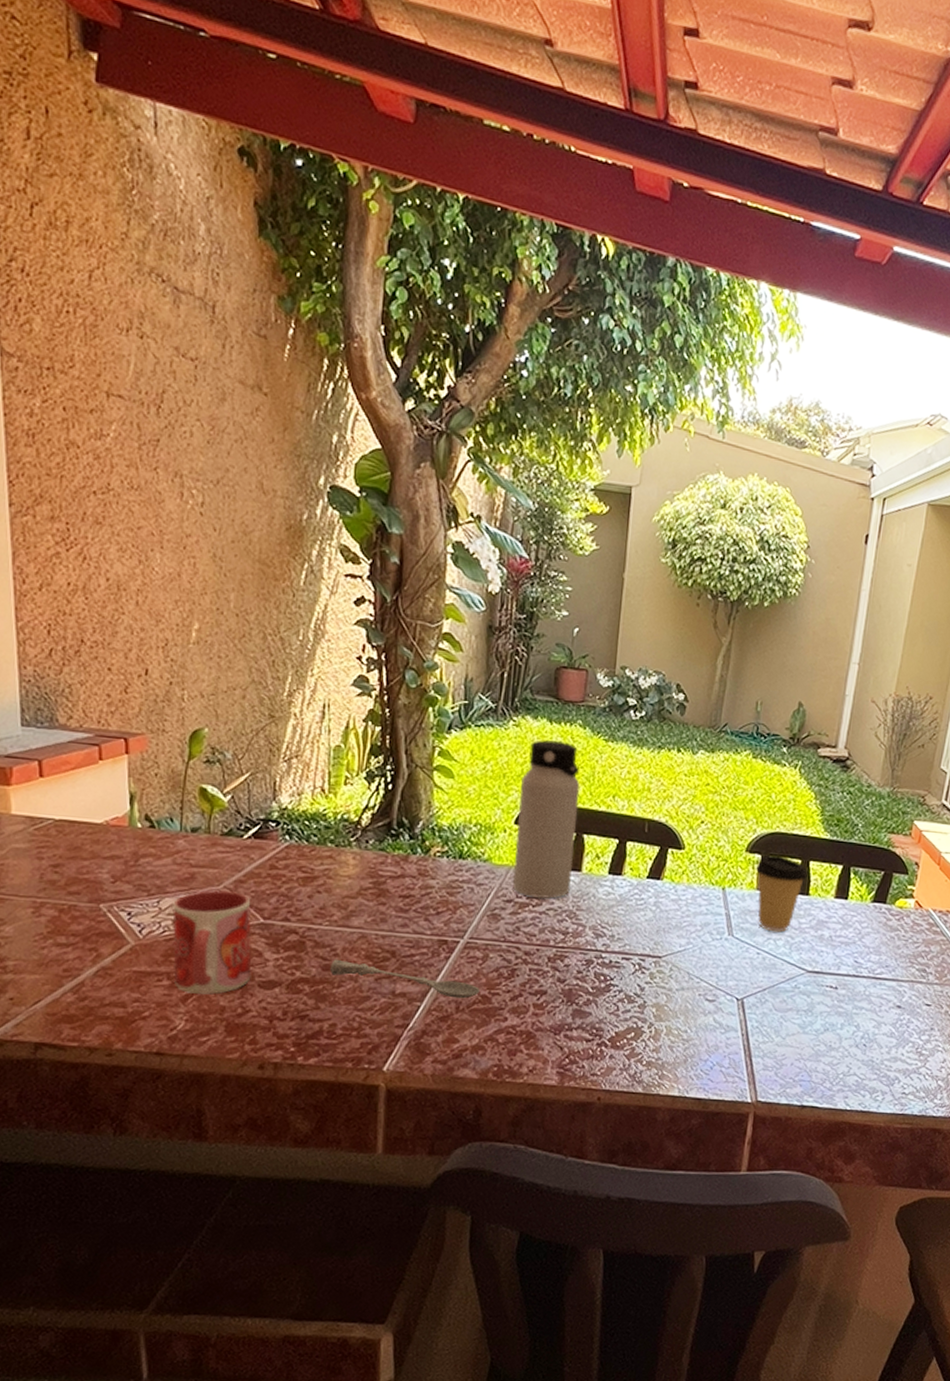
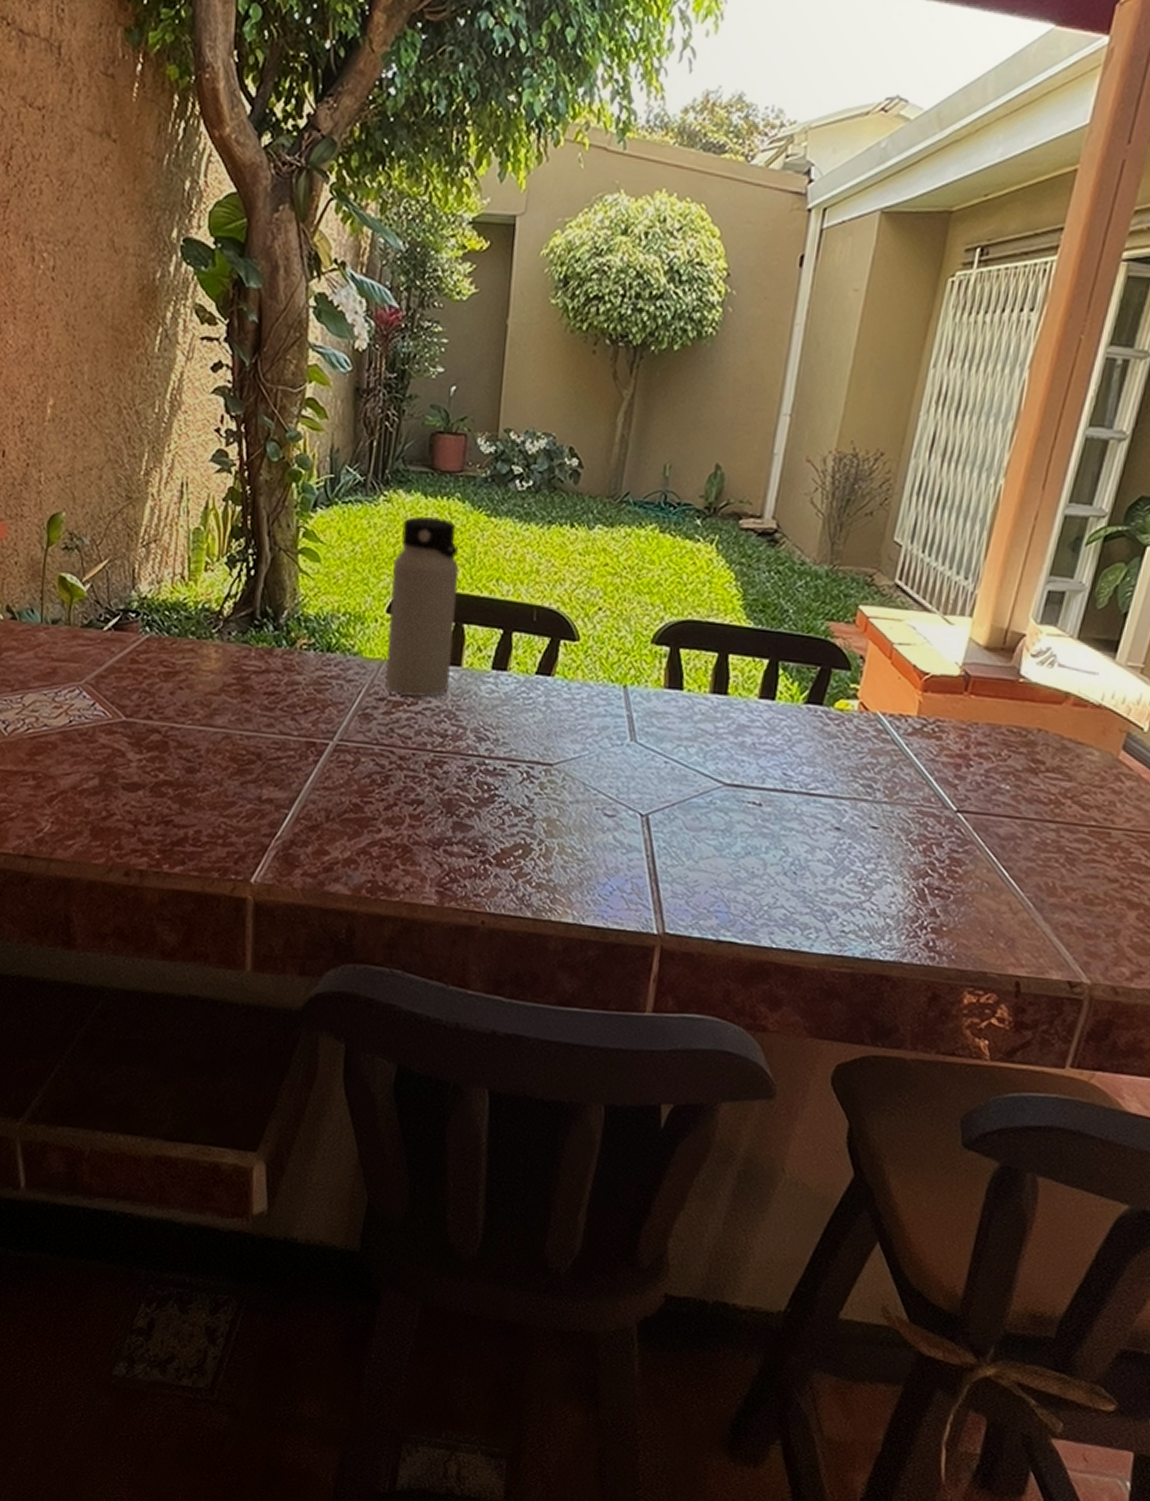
mug: present [171,890,252,995] -> none [34,685,115,797]
soupspoon: present [329,959,481,999] -> none [193,760,352,807]
coffee cup: present [755,854,809,933] -> none [662,646,727,738]

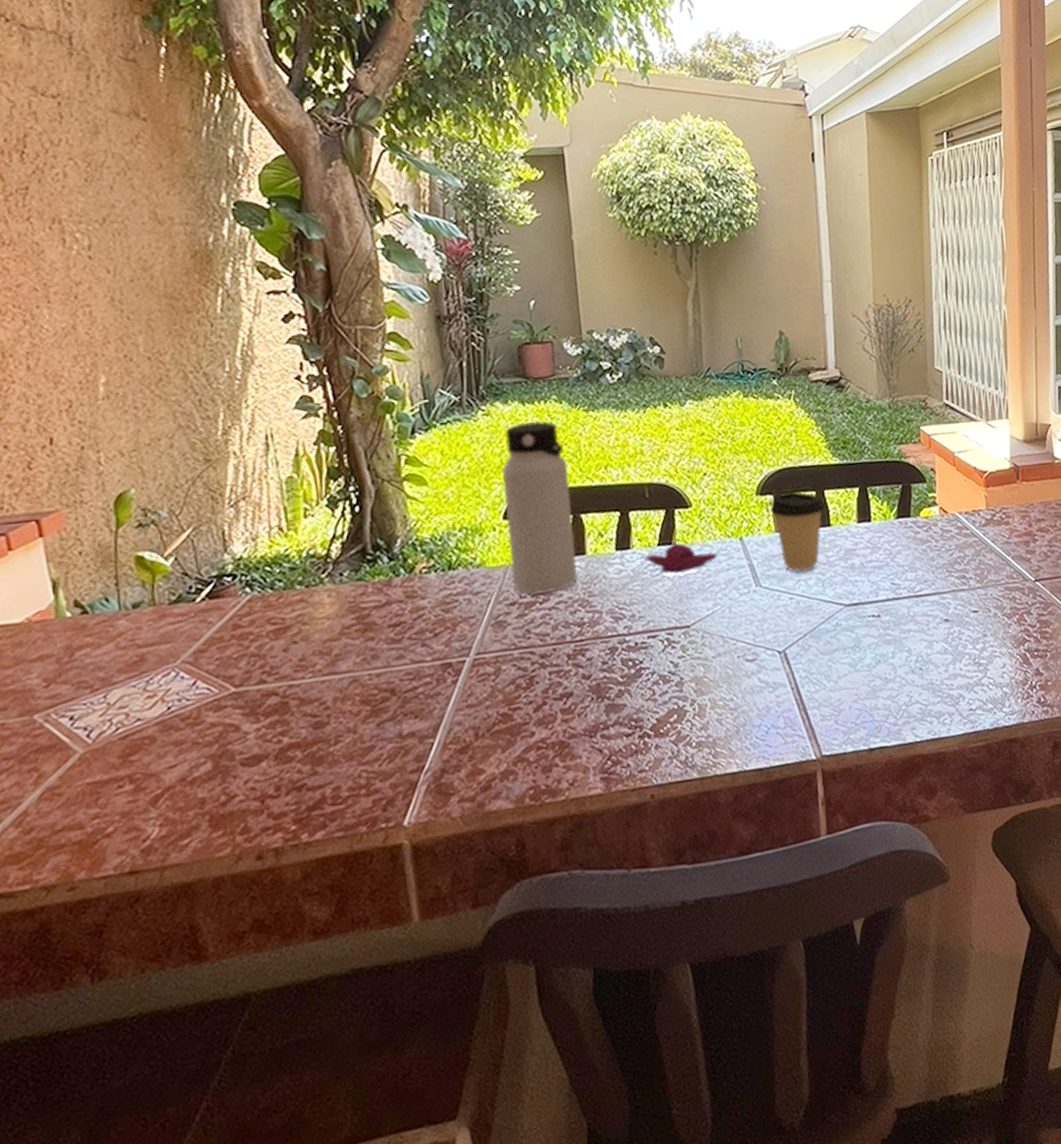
flower: none [519,674,599,709] -> present [644,542,720,574]
coffee cup: none [662,646,727,738] -> present [769,490,826,573]

